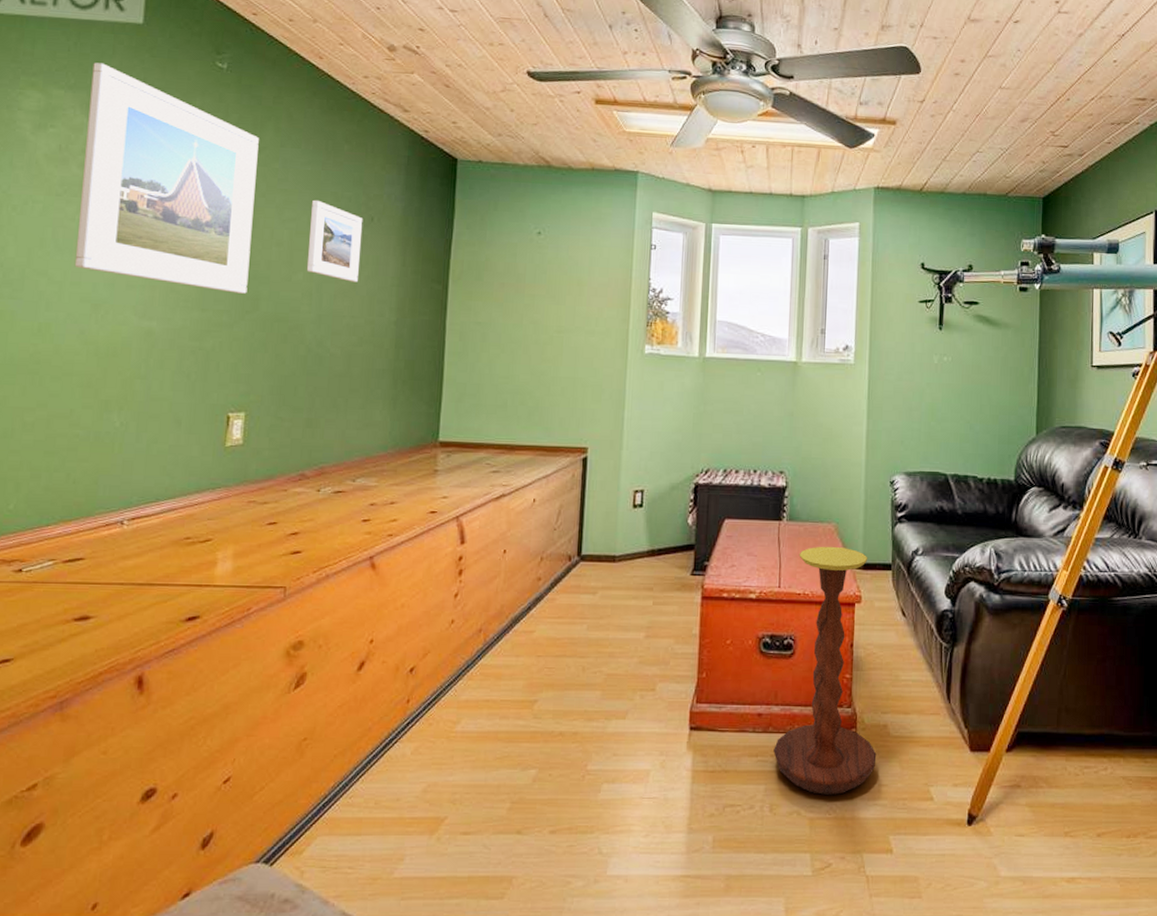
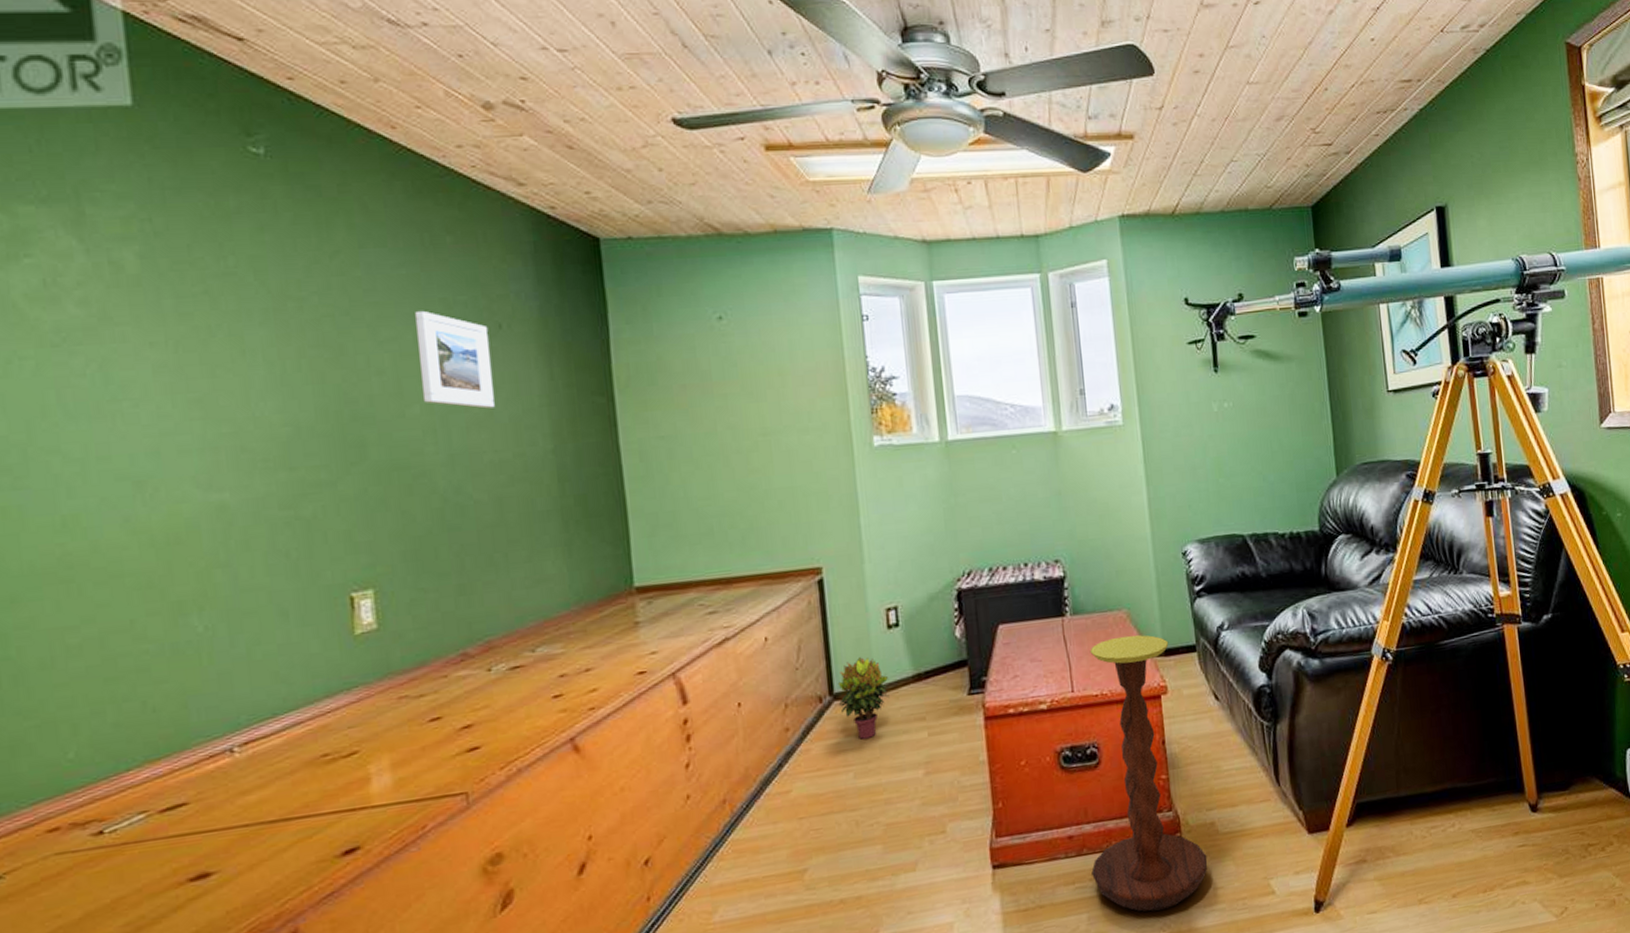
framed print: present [74,62,259,294] -> none [70,163,348,443]
potted plant: none [583,528,627,598] -> present [837,657,890,739]

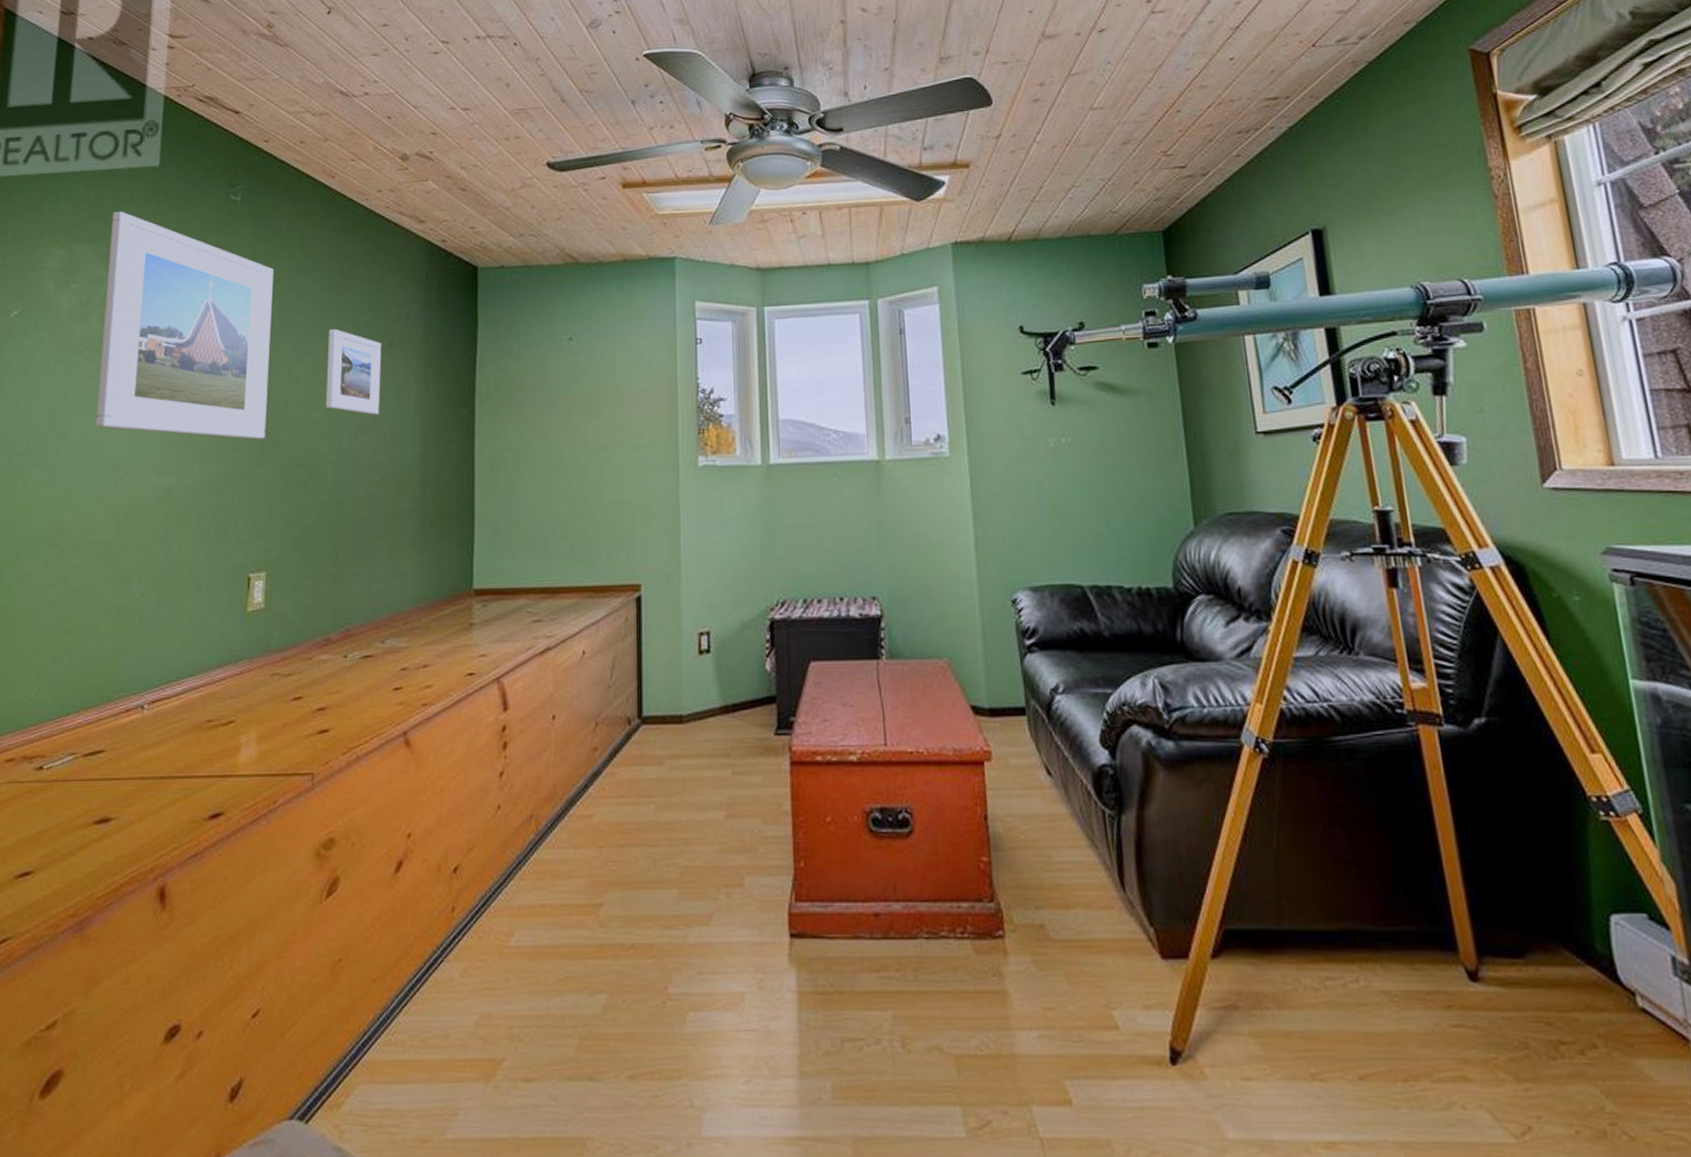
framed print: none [70,163,348,443] -> present [95,211,274,440]
potted plant: present [837,657,890,739] -> none [645,681,696,769]
side table: present [1089,635,1208,912] -> none [899,688,1036,1023]

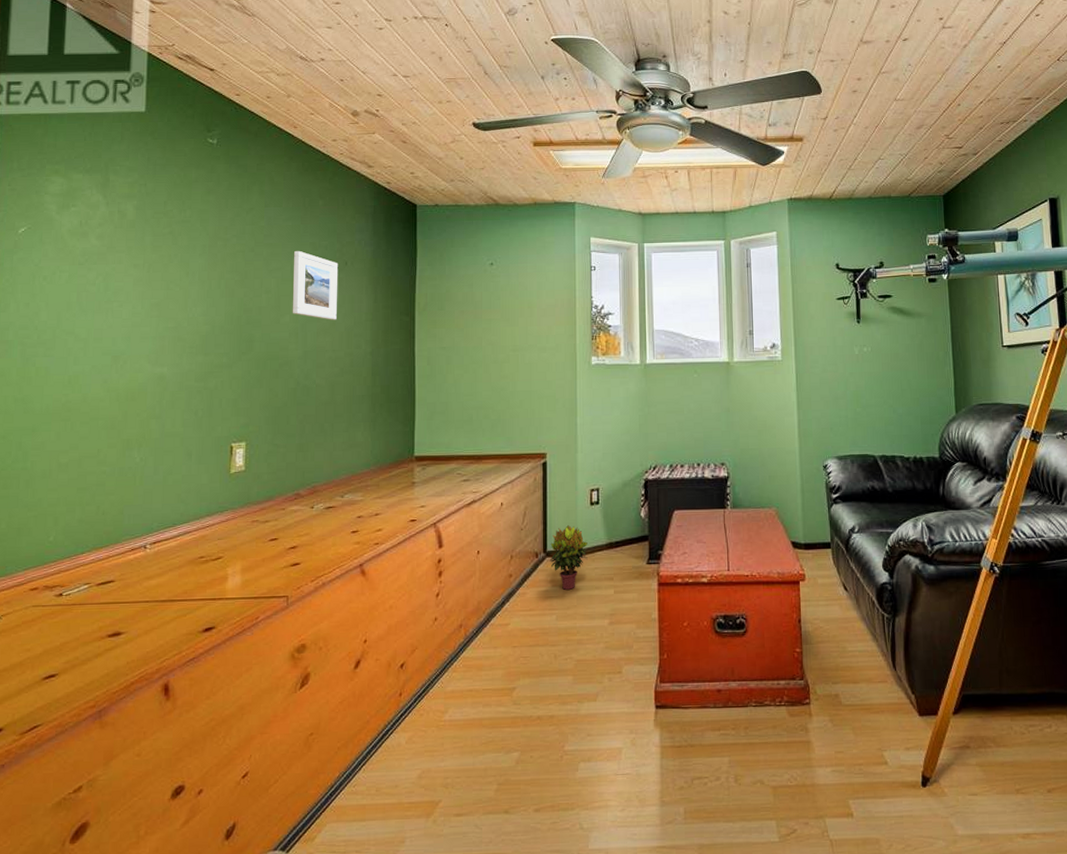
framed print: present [95,211,274,440] -> none [96,148,246,338]
potted plant: none [645,681,696,769] -> present [549,525,588,590]

